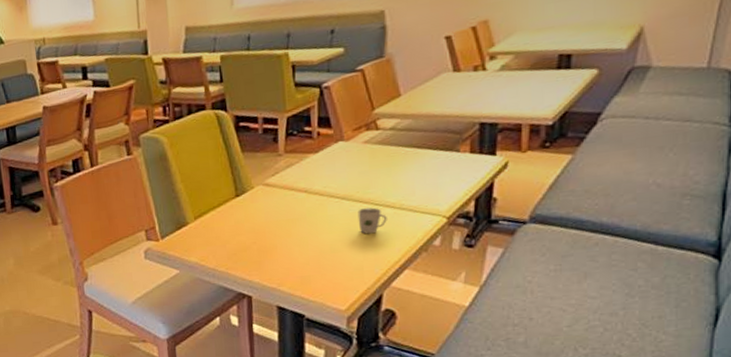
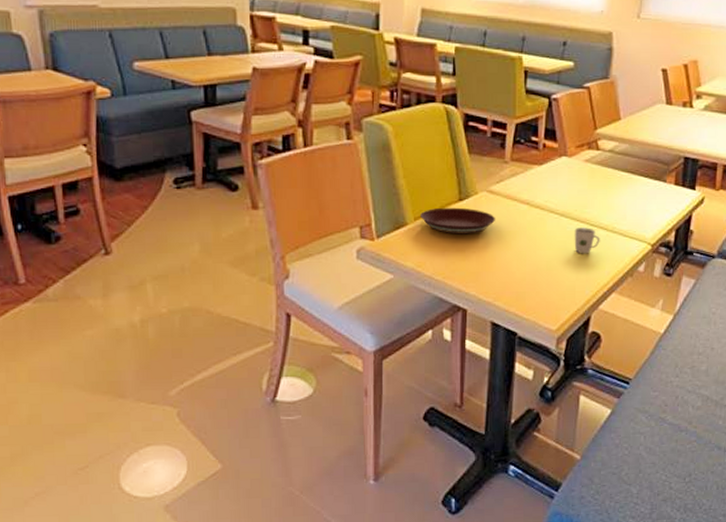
plate: none [200,202,275,229] -> present [420,207,496,235]

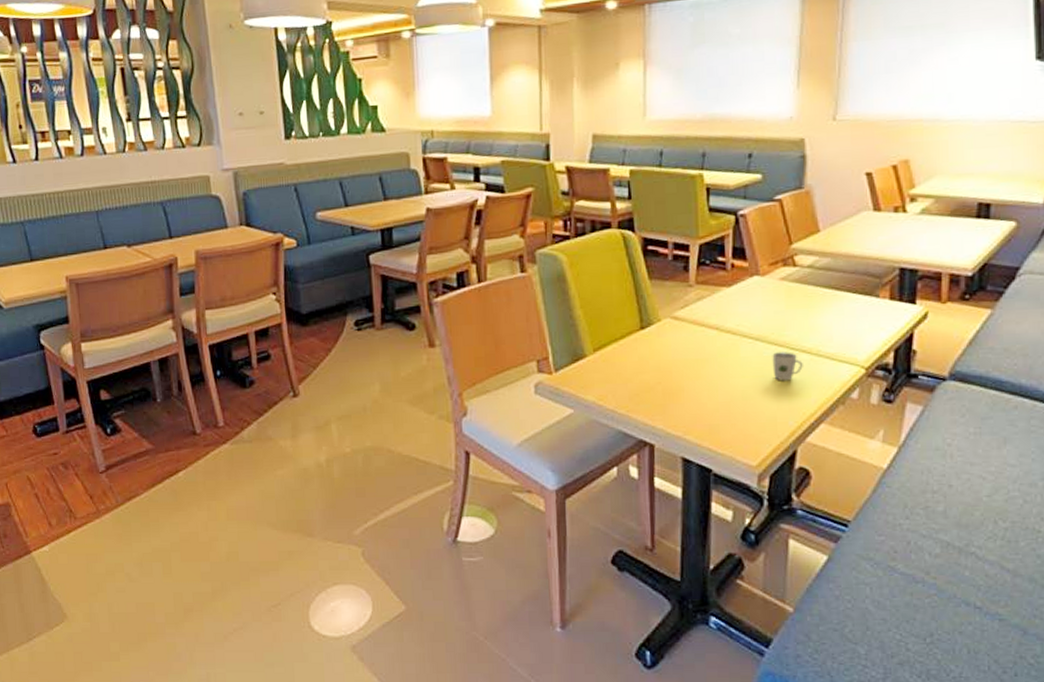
plate: present [420,207,496,235] -> none [600,336,683,365]

